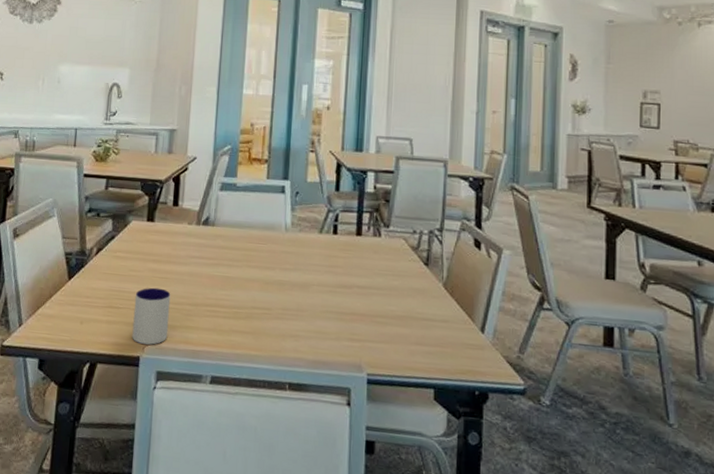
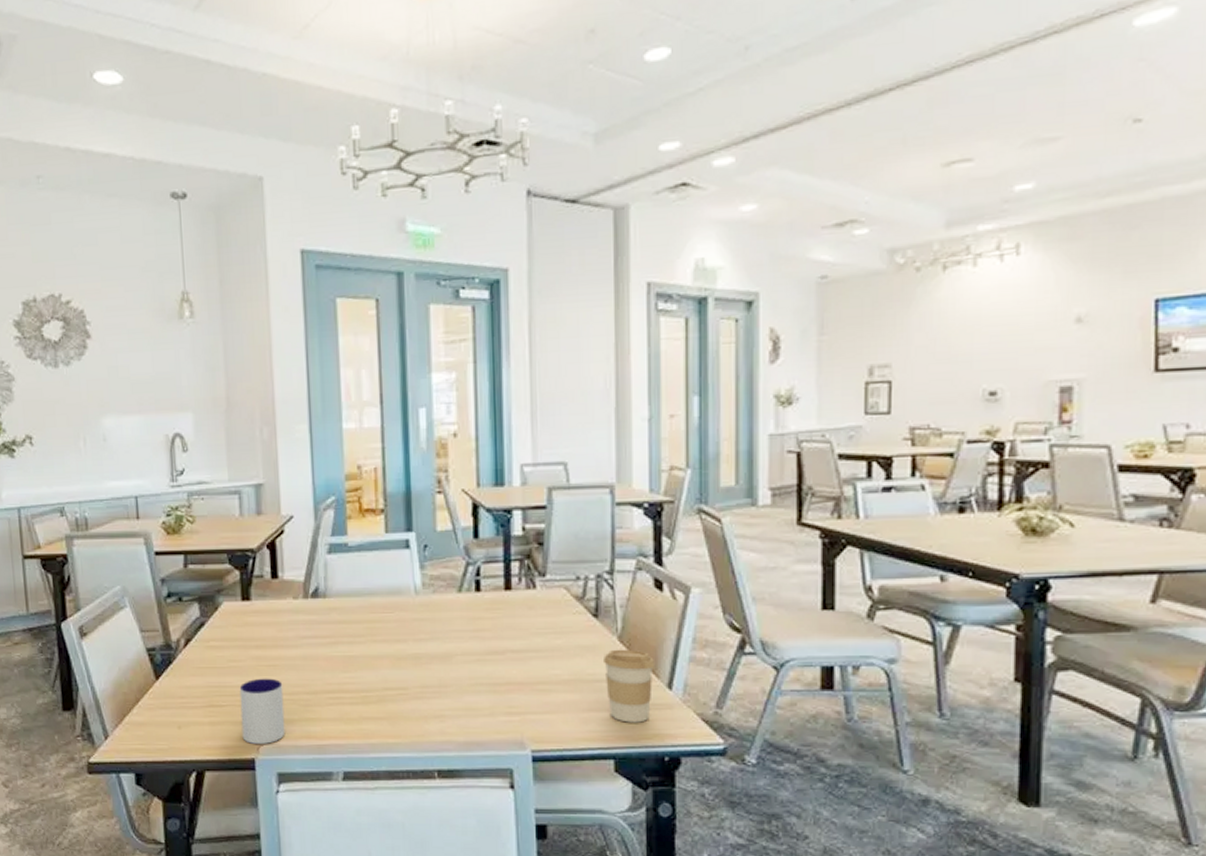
coffee cup: none [431,294,472,359] -> present [604,649,656,723]

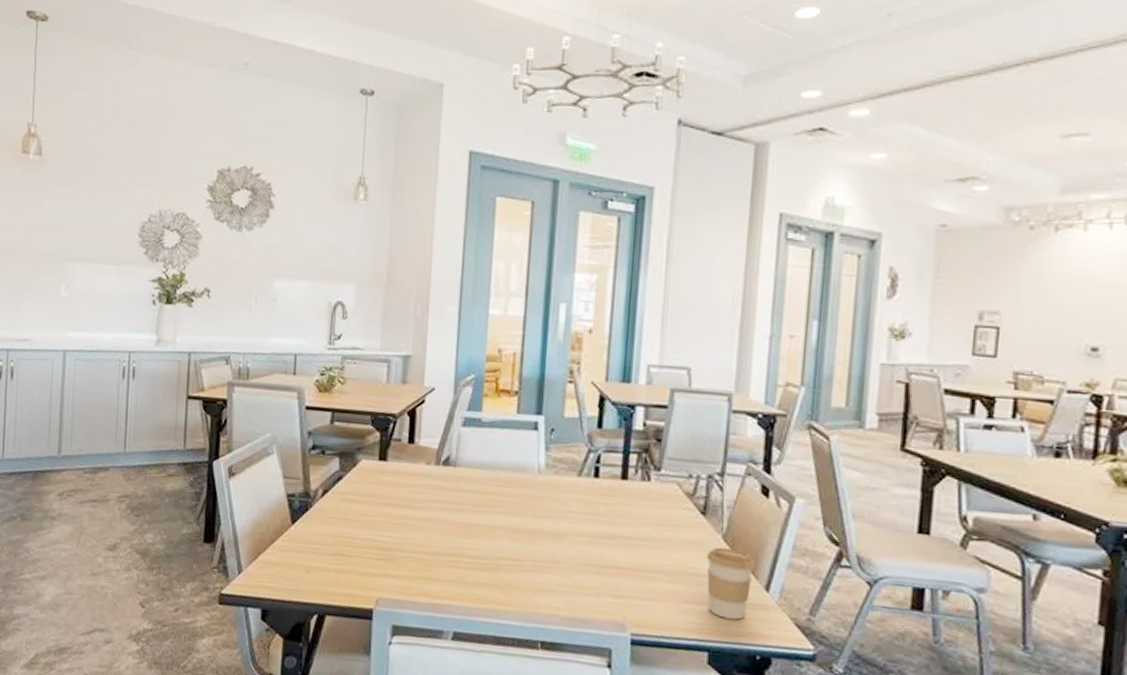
mug: present [239,678,286,744] -> none [364,534,407,597]

